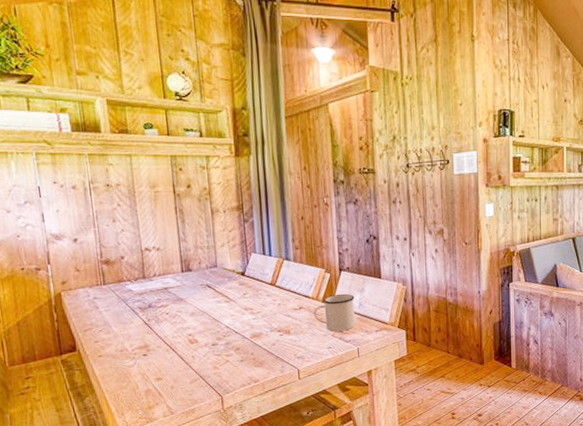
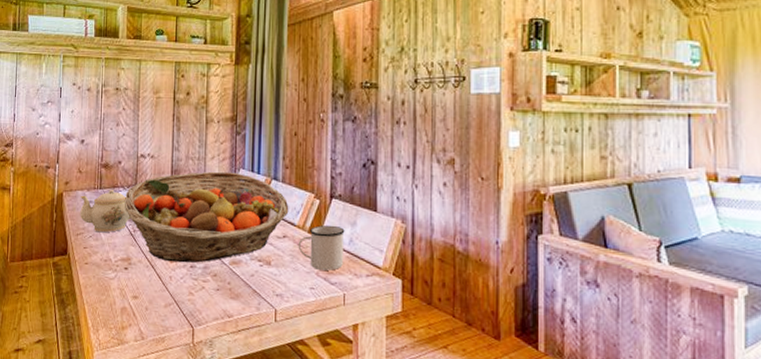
teapot: none [82,283,143,326] -> present [80,189,130,233]
fruit basket: none [133,256,303,344] -> present [124,171,289,263]

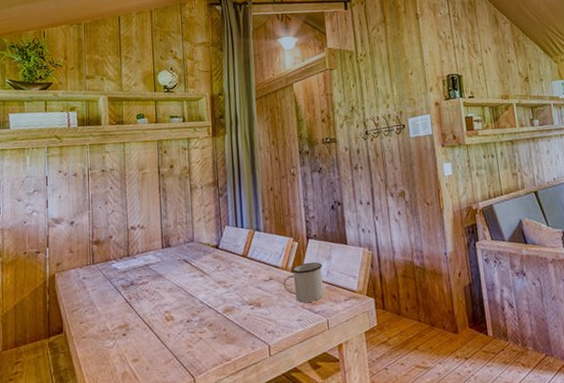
teapot: present [80,189,130,233] -> none [73,263,125,306]
fruit basket: present [124,171,289,263] -> none [117,229,273,321]

